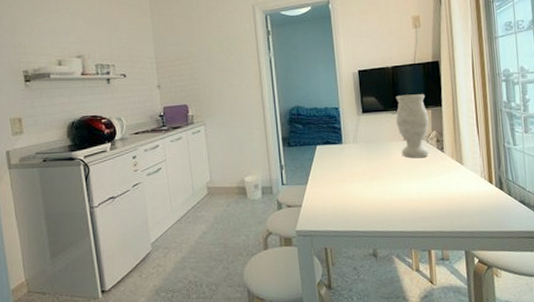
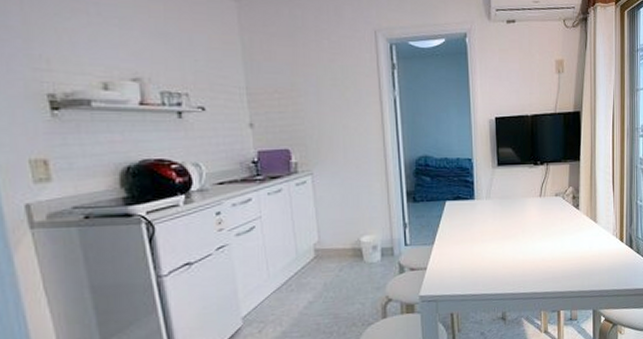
vase: present [395,94,430,159] -> none [532,147,567,216]

